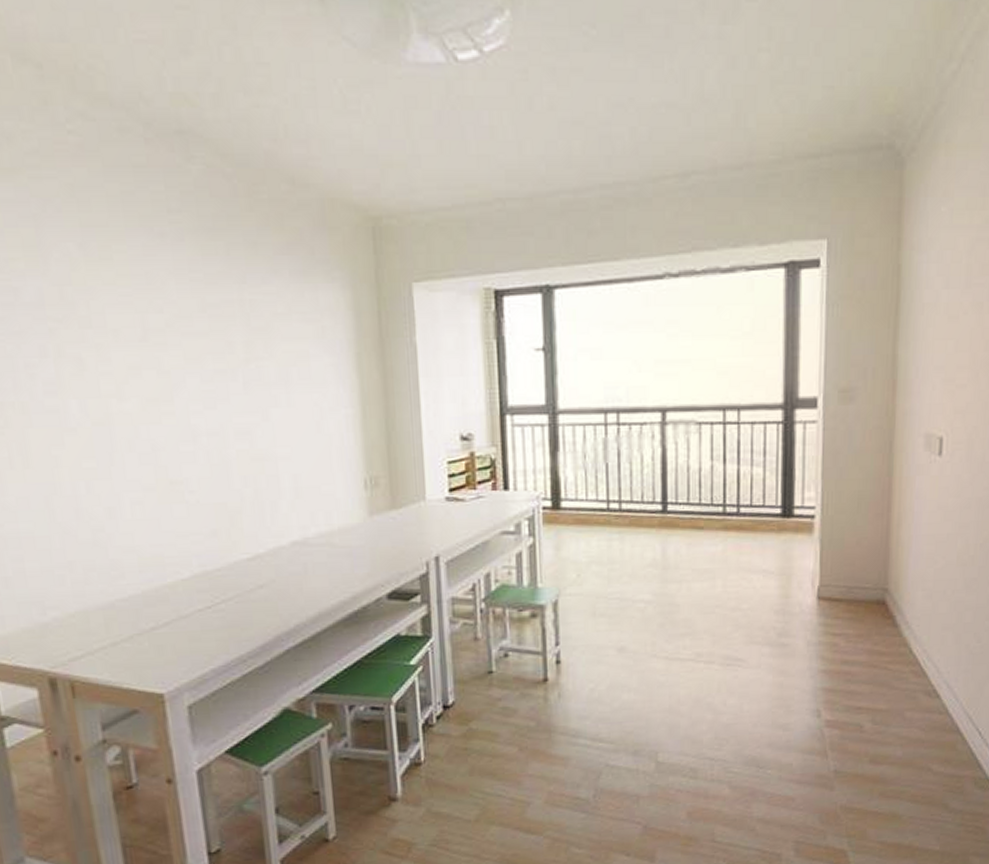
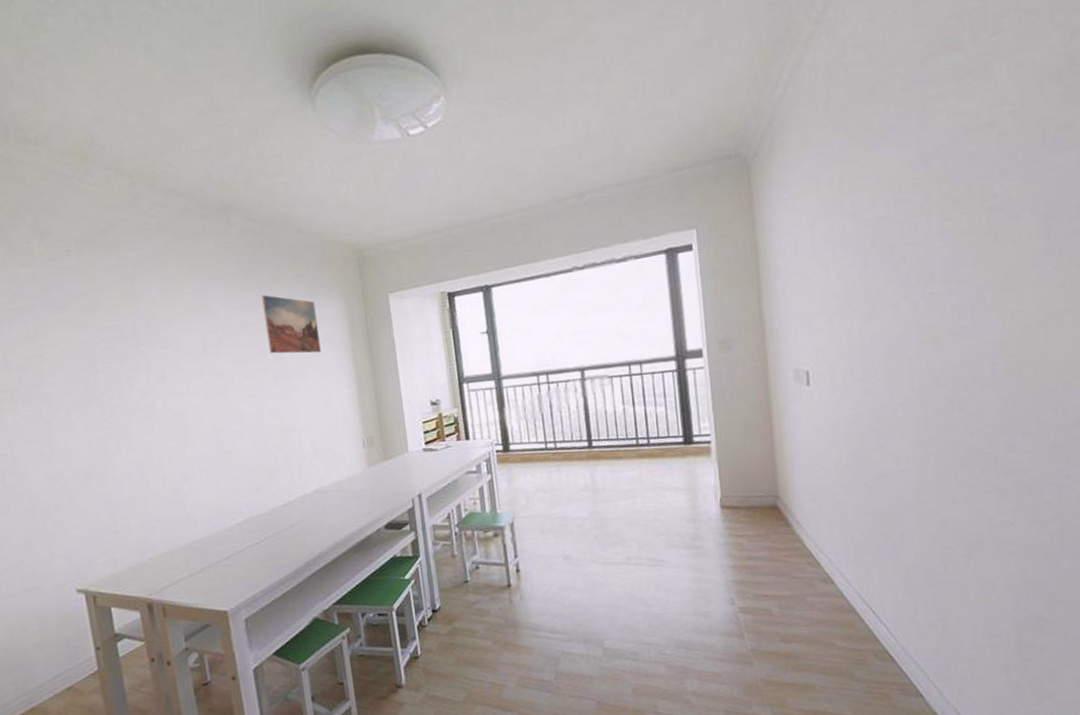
wall art: none [231,267,313,355] -> present [262,295,321,354]

